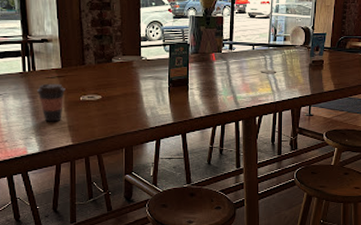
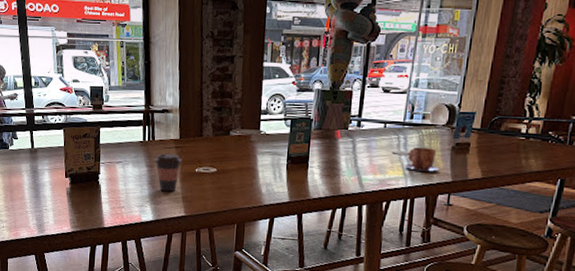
mug: none [272,66,301,87] -> present [405,147,440,172]

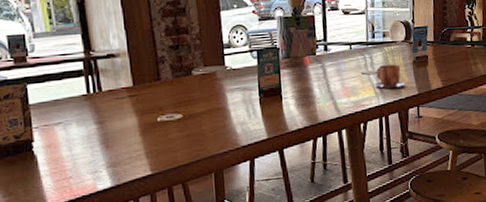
coffee cup: present [154,153,182,192] -> none [104,104,140,150]

